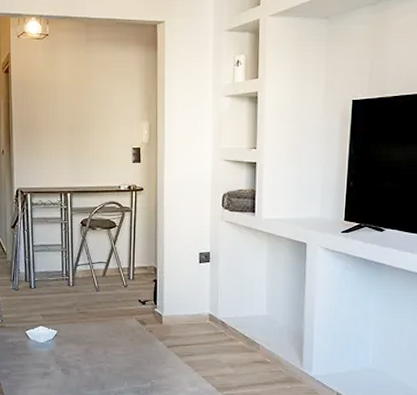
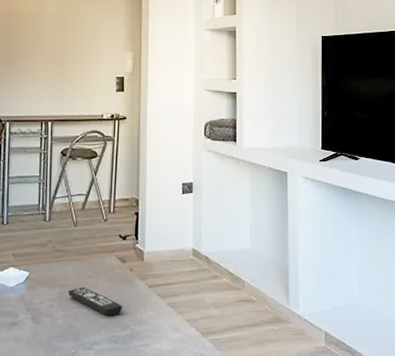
remote control: none [93,344,144,370] -> present [68,286,123,316]

